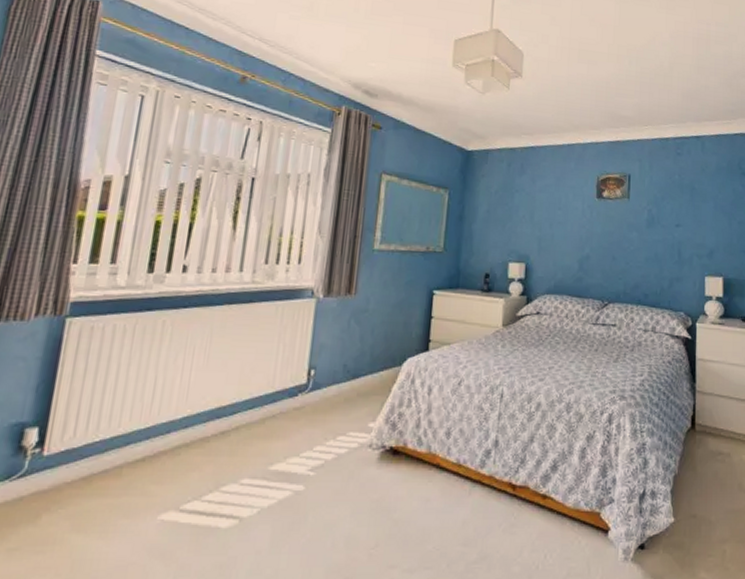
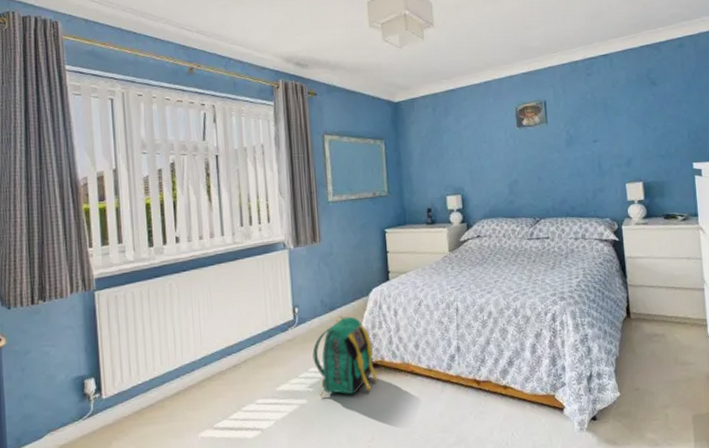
backpack: none [321,386,397,486] -> present [312,316,378,397]

